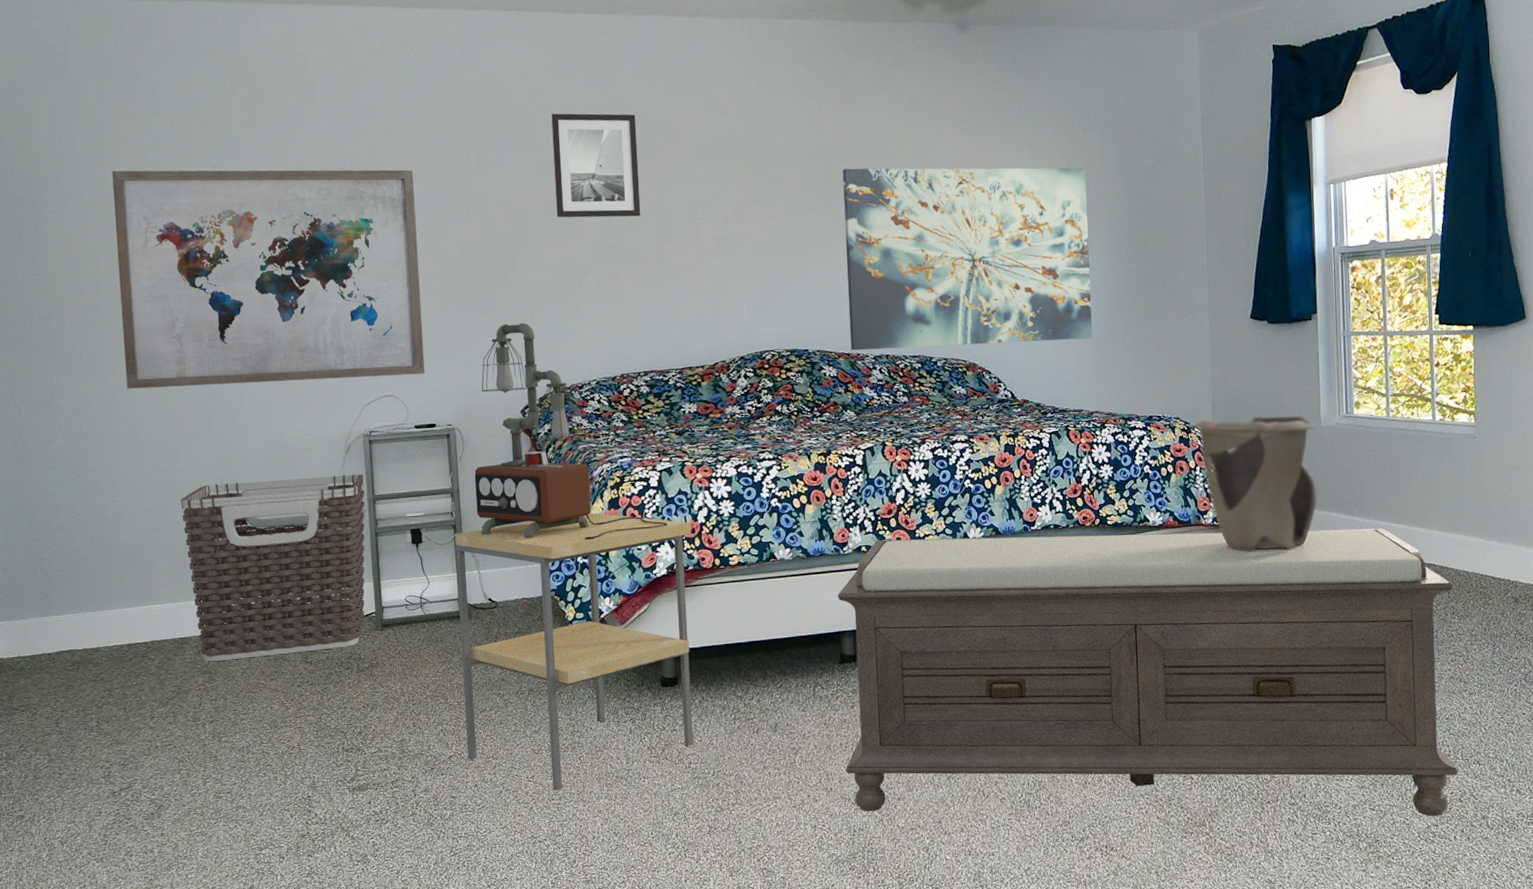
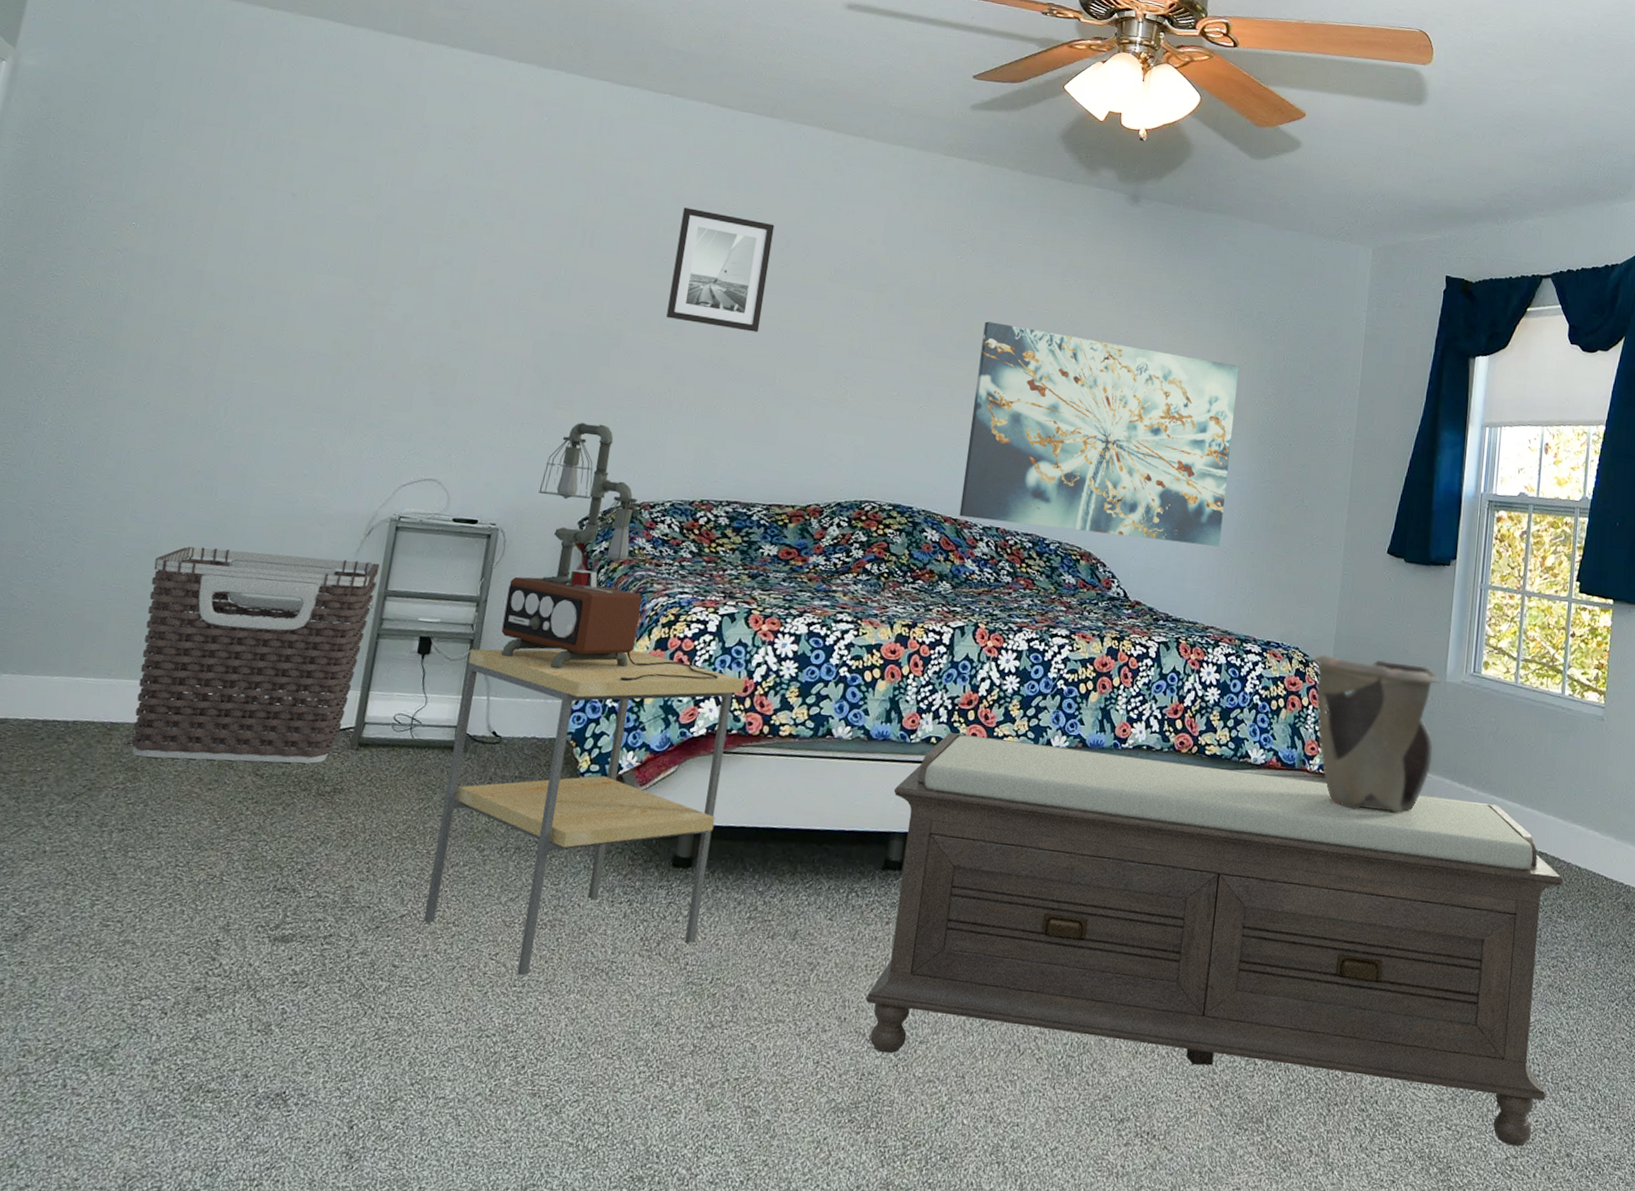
wall art: present [112,169,425,389] -> none [126,178,517,462]

